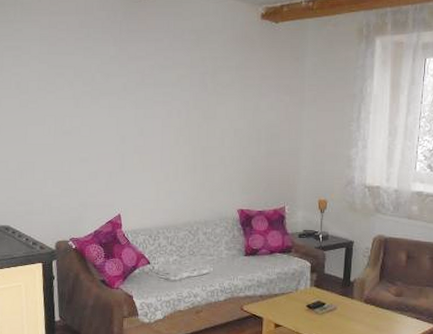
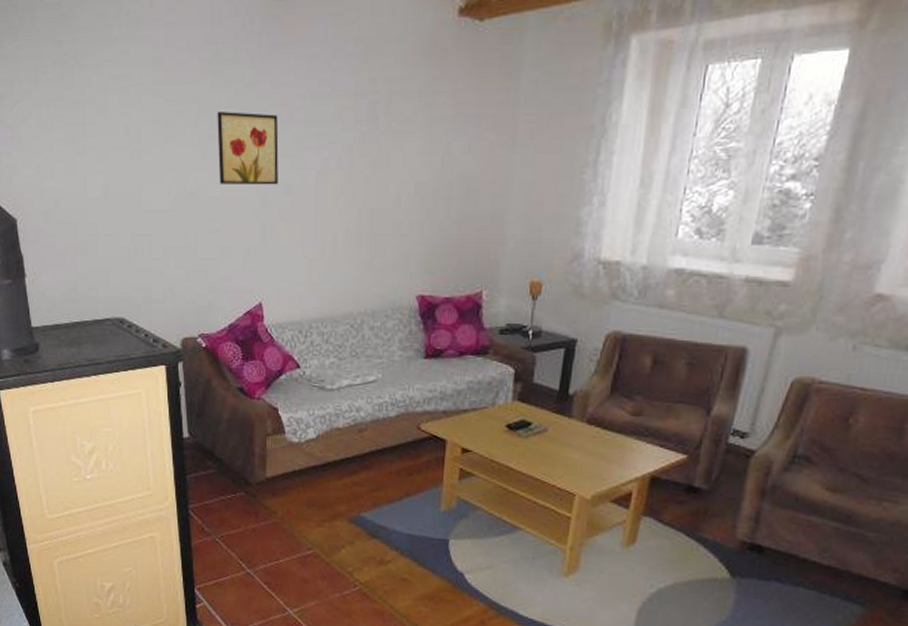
wall art: none [88,75,134,128] -> present [217,112,279,185]

